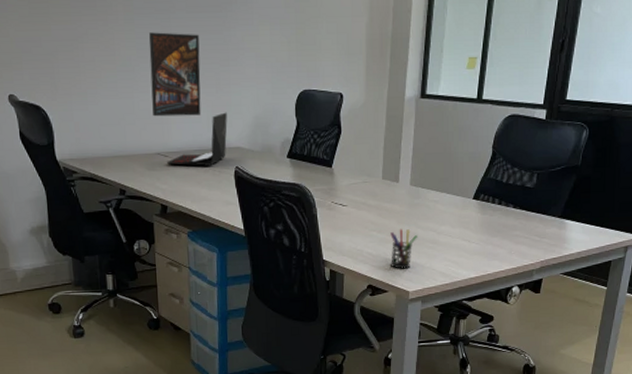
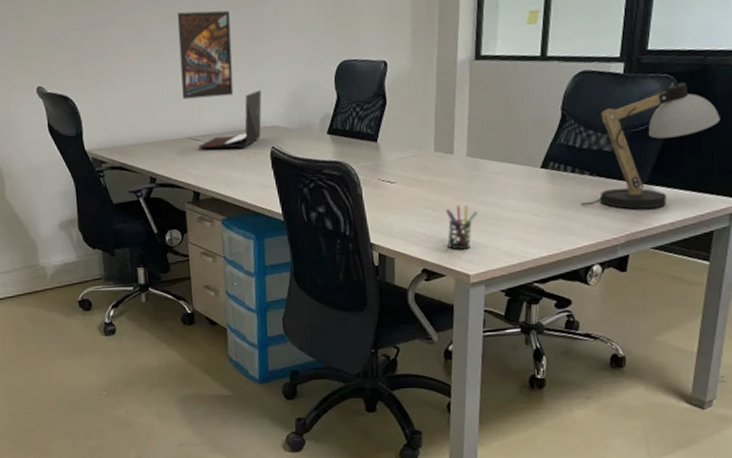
desk lamp: none [505,126,622,239] -> present [581,78,720,210]

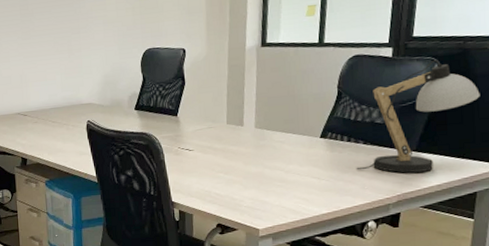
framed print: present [177,10,234,100] -> none [9,8,56,82]
laptop: present [199,90,262,149] -> none [26,73,79,123]
pen holder: present [446,204,479,251] -> none [237,169,266,208]

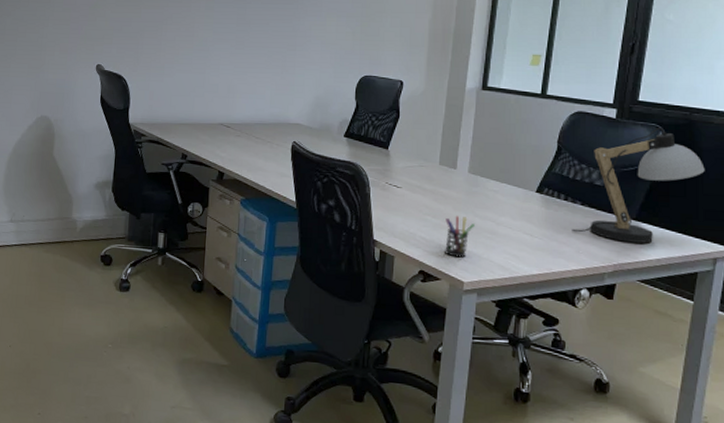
pen holder: none [237,169,266,208] -> present [445,215,476,258]

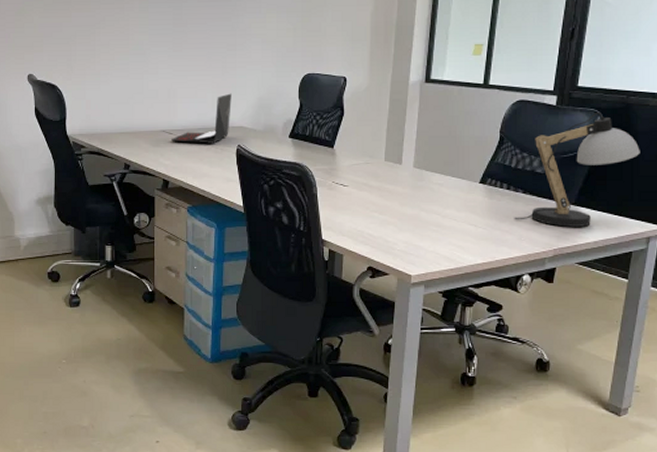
laptop: none [229,91,290,139] -> present [171,93,232,144]
pen holder: present [445,215,476,258] -> none [392,210,422,252]

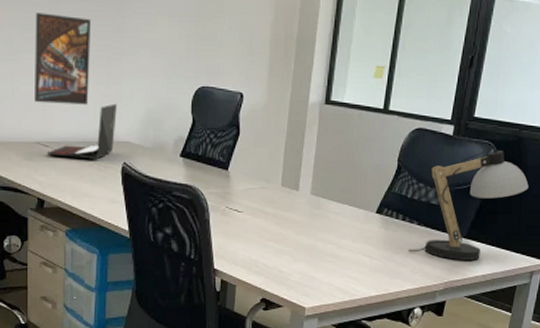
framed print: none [161,19,208,96] -> present [35,12,91,105]

